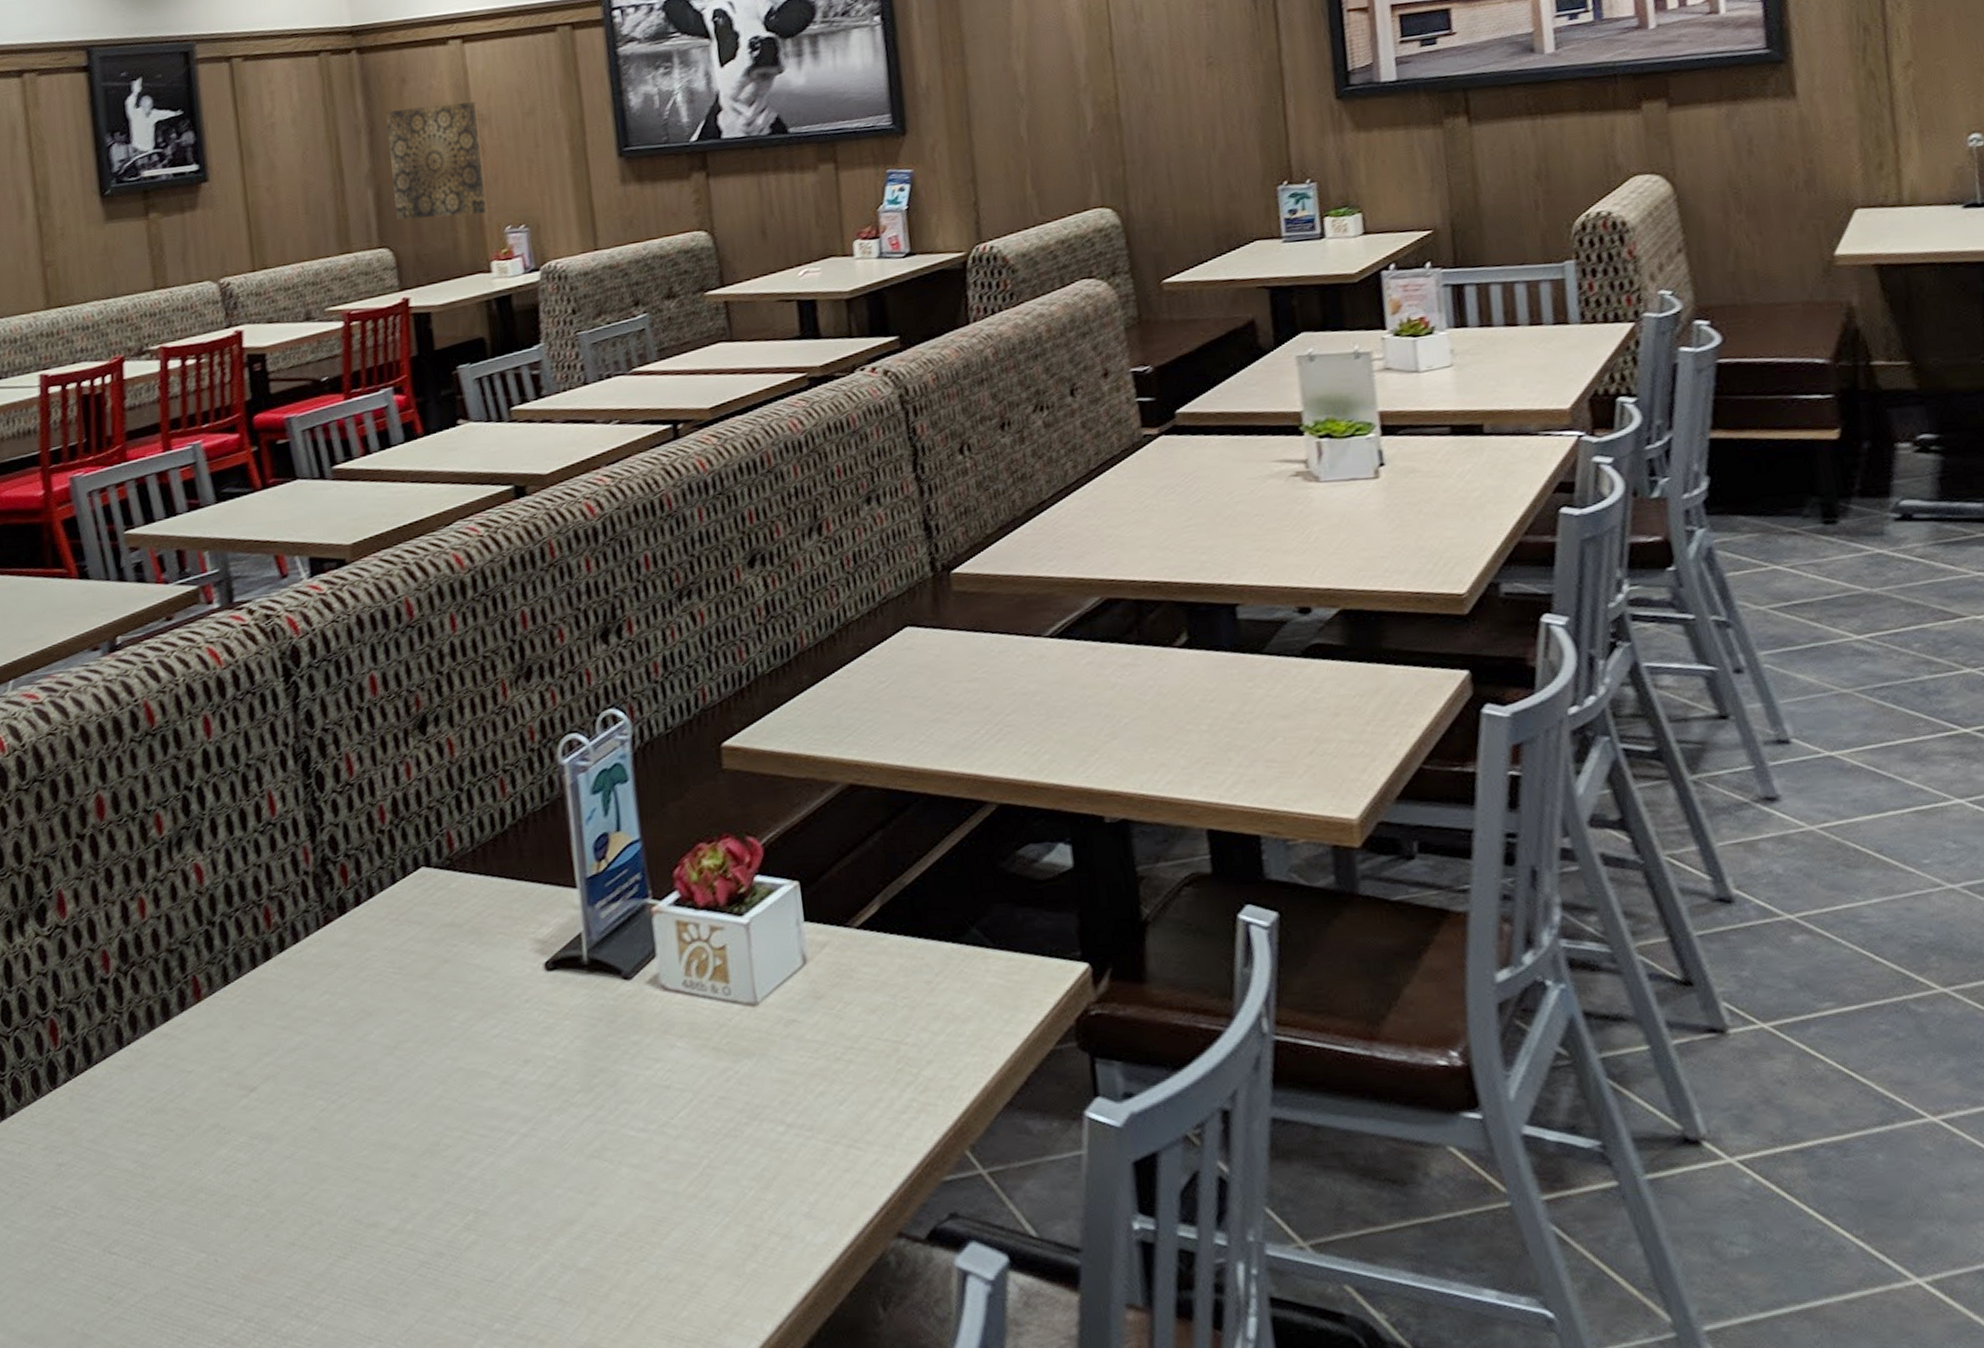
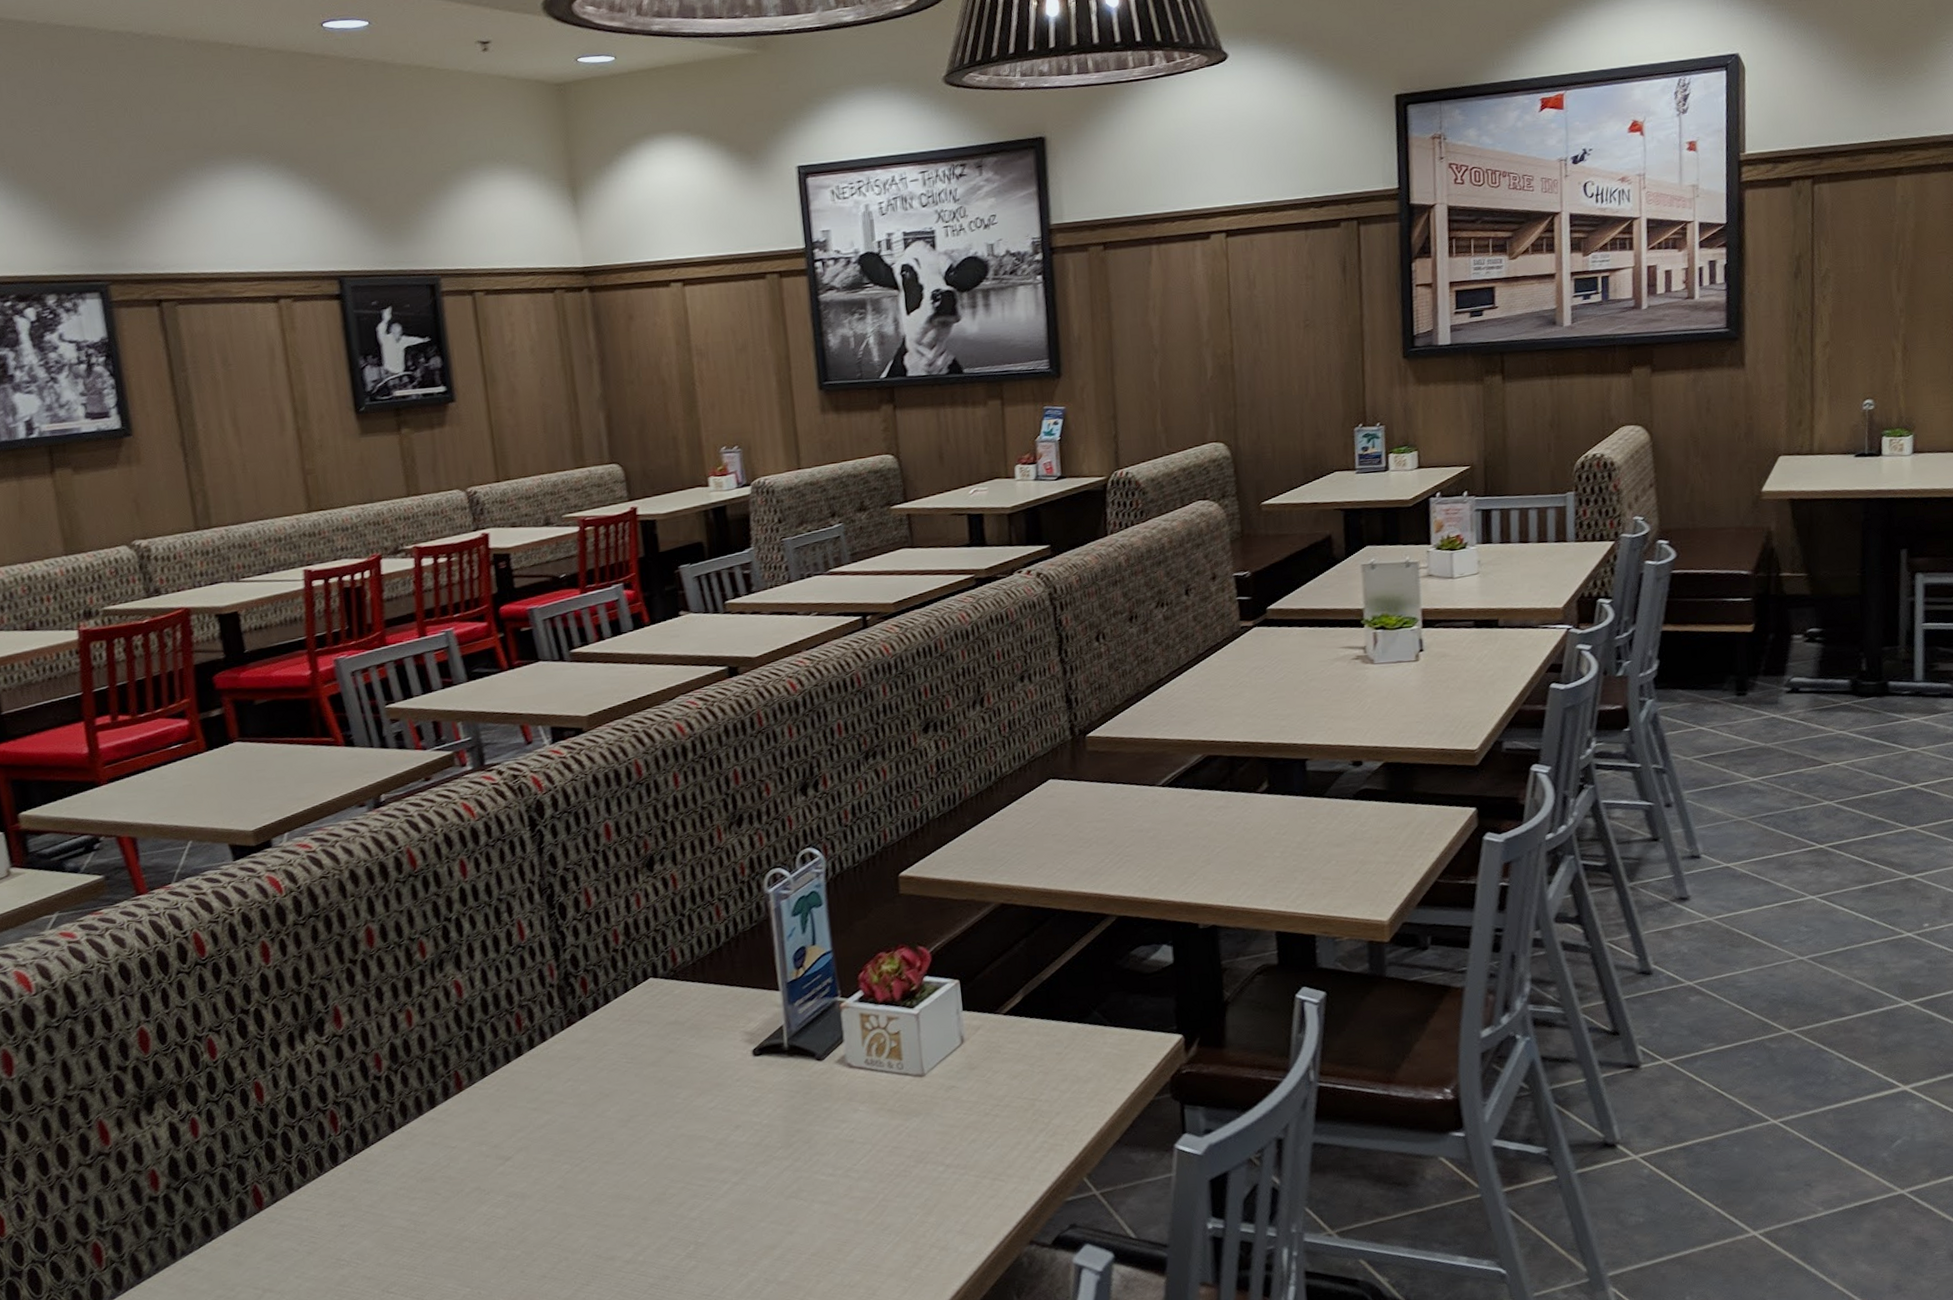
wall art: present [386,101,488,220] -> none [615,338,705,440]

